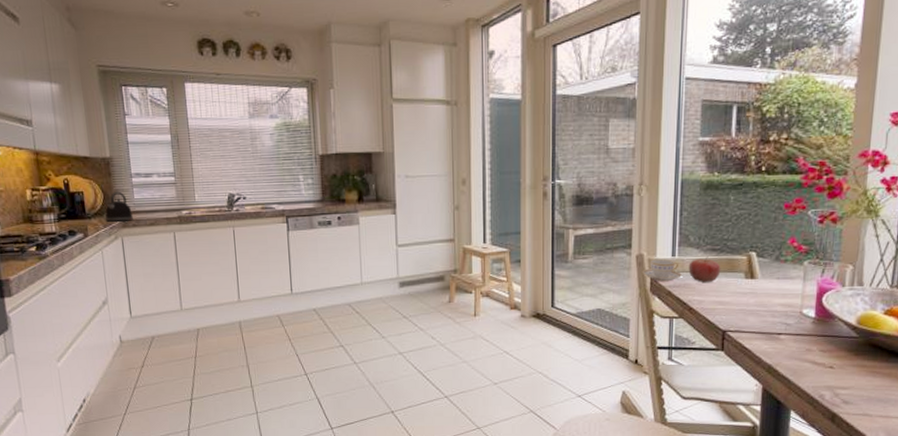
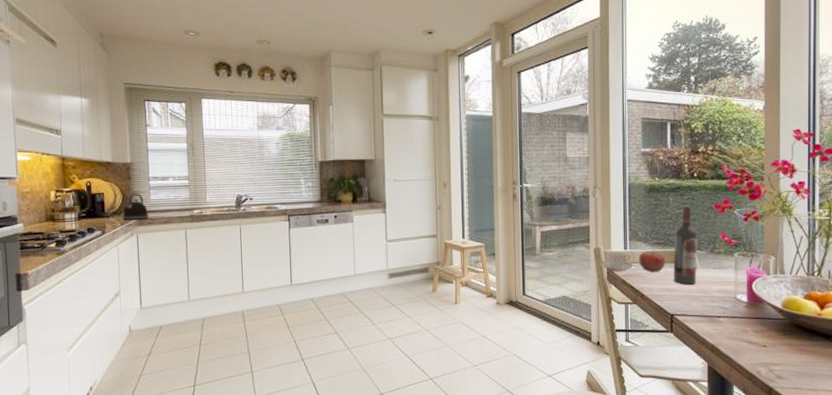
wine bottle: none [728,205,761,297] -> present [673,205,698,285]

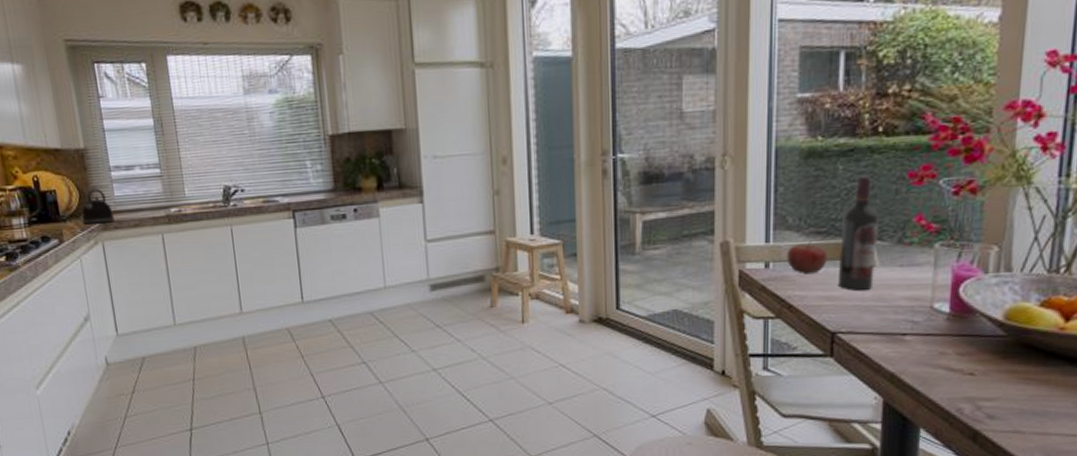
teacup: present [599,252,633,272] -> none [727,246,778,275]

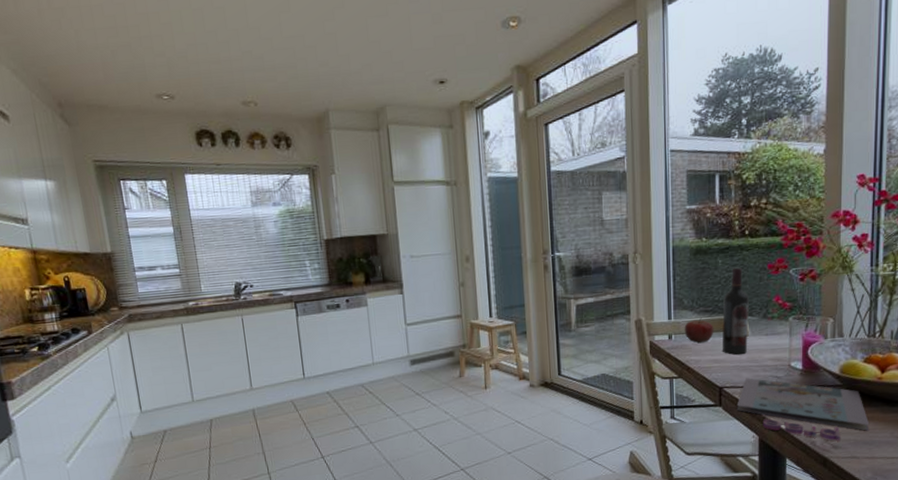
kettle: present [81,188,114,225] -> none [109,286,138,318]
magazine: none [854,321,1043,410] -> present [736,378,870,442]

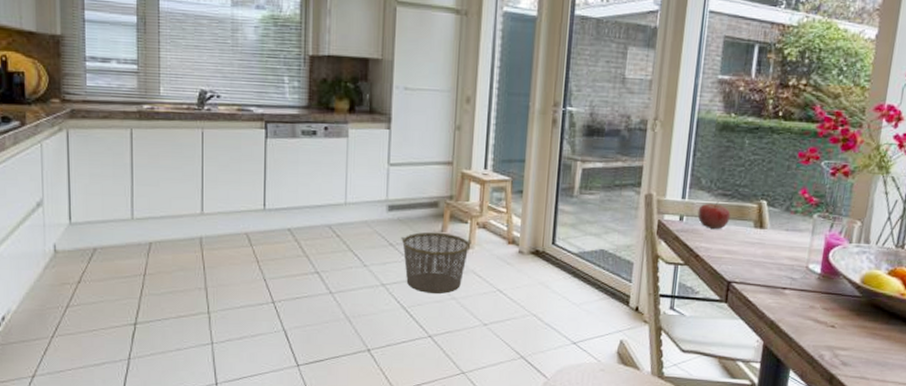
basket: none [425,377,487,432] -> present [401,231,472,294]
wine bottle: present [722,267,749,355] -> none [736,151,773,248]
magazine: present [736,378,870,442] -> none [743,275,885,358]

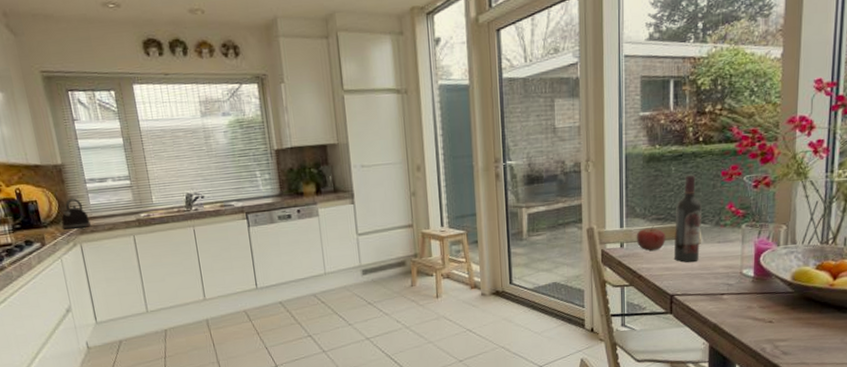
kettle: none [48,75,83,112] -> present [61,198,91,230]
basket: present [401,231,472,294] -> none [377,287,439,341]
wine bottle: none [736,151,773,248] -> present [673,174,702,262]

